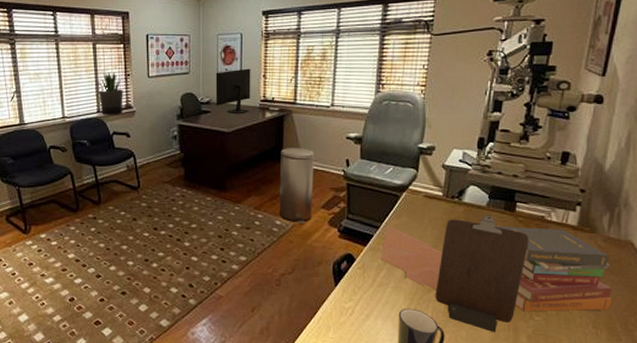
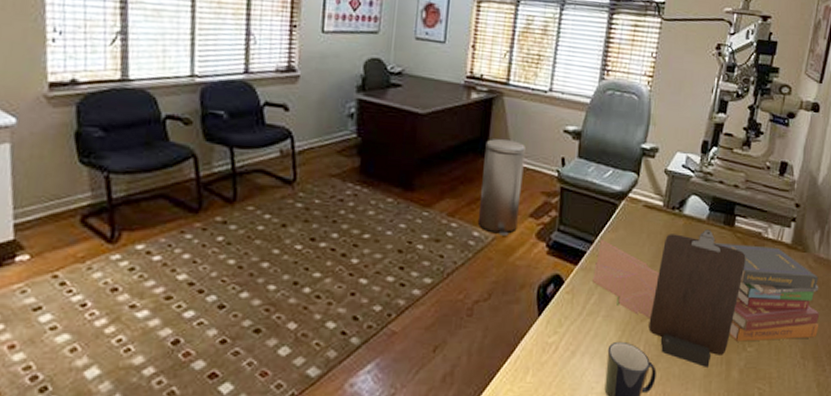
planter: present [98,71,123,116] -> none [248,16,286,80]
monitor: present [215,68,251,115] -> none [409,34,458,93]

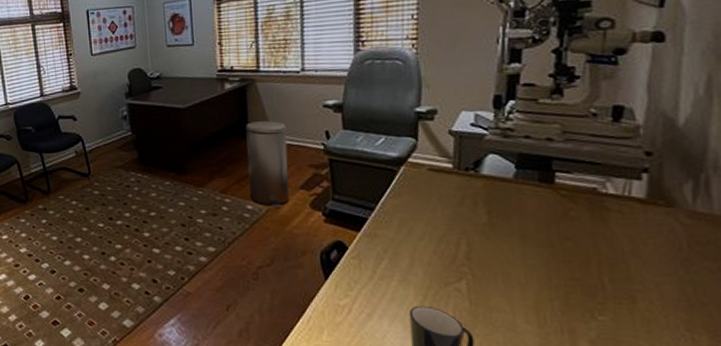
papers: present [593,238,660,320] -> none [379,205,461,284]
clipboard: present [648,229,746,367] -> none [455,189,579,336]
books: present [713,243,820,342] -> none [527,202,711,310]

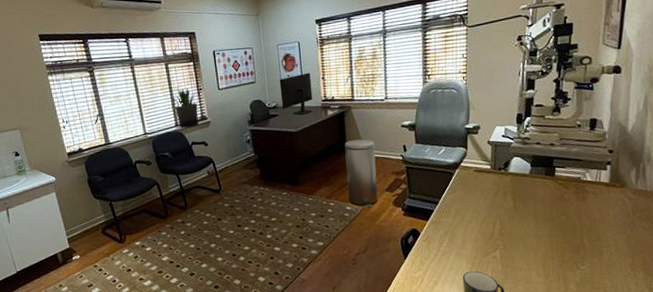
planter: none [40,52,68,100] -> present [174,88,199,129]
monitor: none [164,36,206,89] -> present [279,72,313,115]

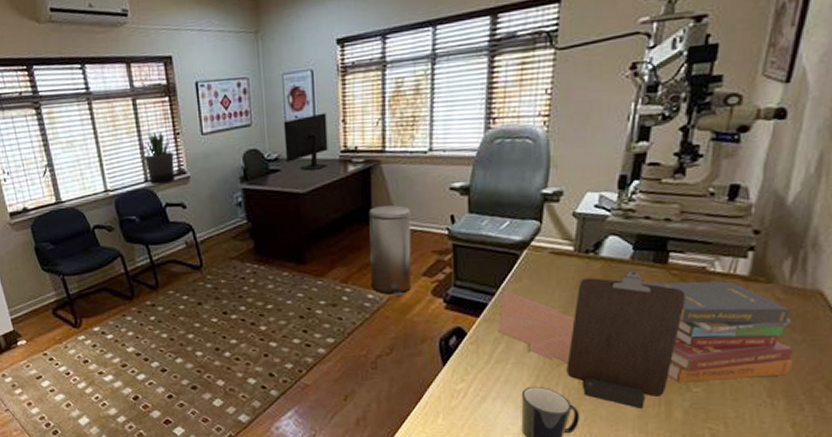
papers: none [442,199,496,253] -> present [498,289,575,365]
clipboard: none [492,181,570,284] -> present [567,269,686,409]
books: none [538,187,645,263] -> present [641,281,794,383]

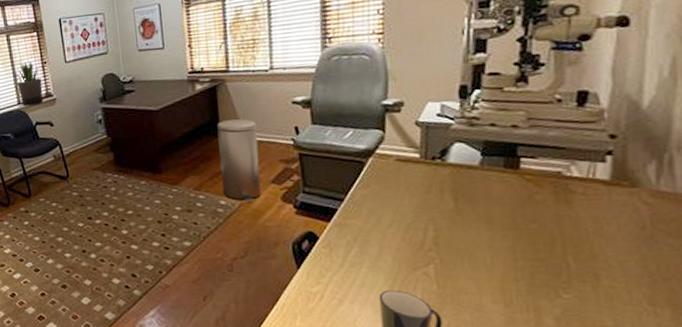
monitor: present [283,112,328,171] -> none [136,39,177,91]
papers: present [498,289,575,365] -> none [349,195,429,269]
clipboard: present [567,269,686,409] -> none [423,175,544,314]
books: present [641,281,794,383] -> none [493,185,674,288]

